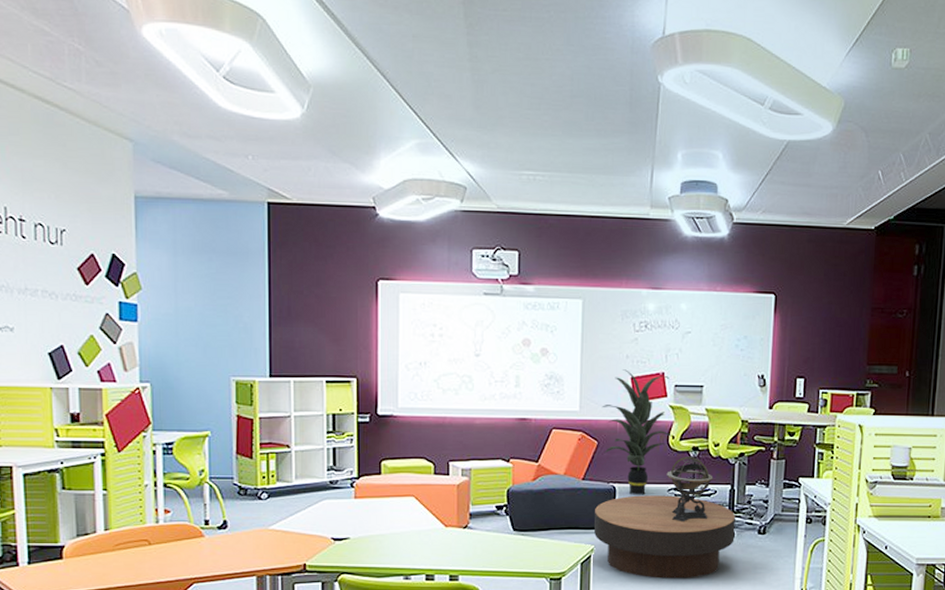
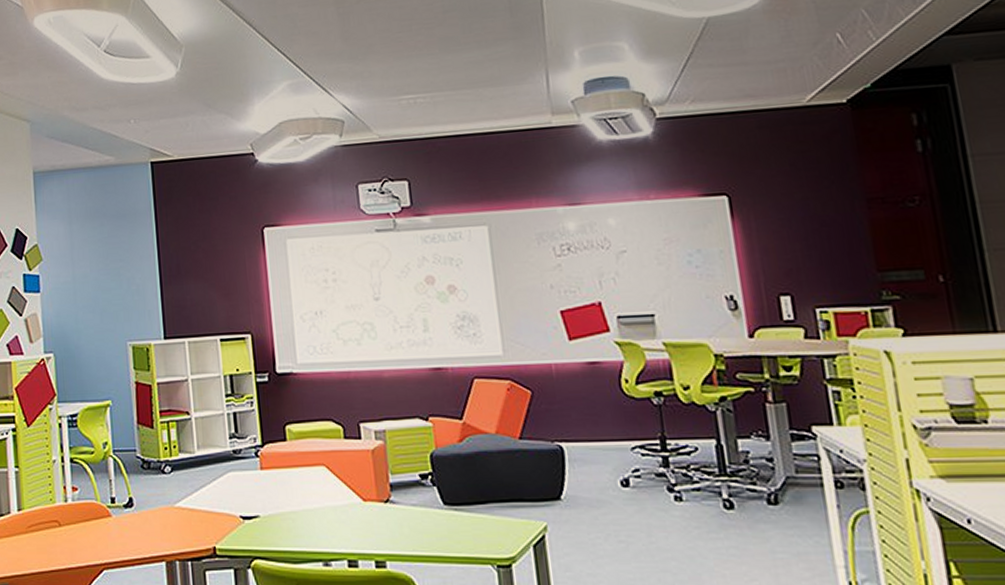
coffee table: present [594,495,735,579] -> none [541,455,736,566]
indoor plant: present [601,369,671,495] -> none [529,302,624,456]
armillary sphere: present [666,456,713,522] -> none [625,403,692,490]

